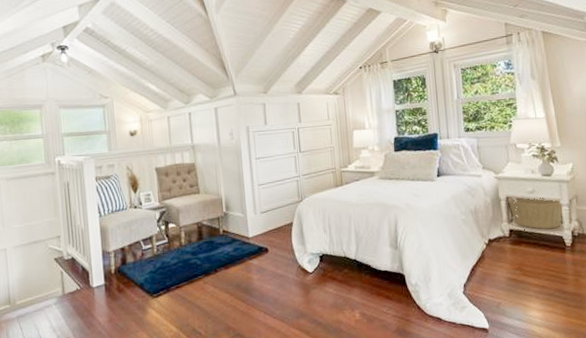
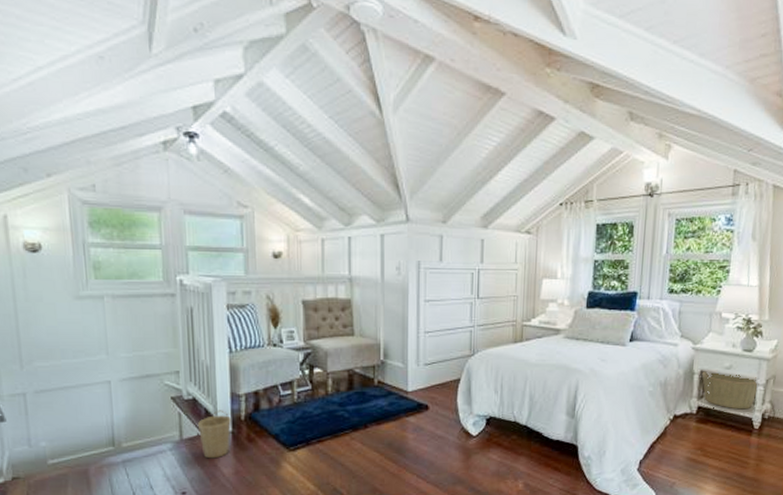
basket: none [77,266,104,310] -> present [198,410,232,459]

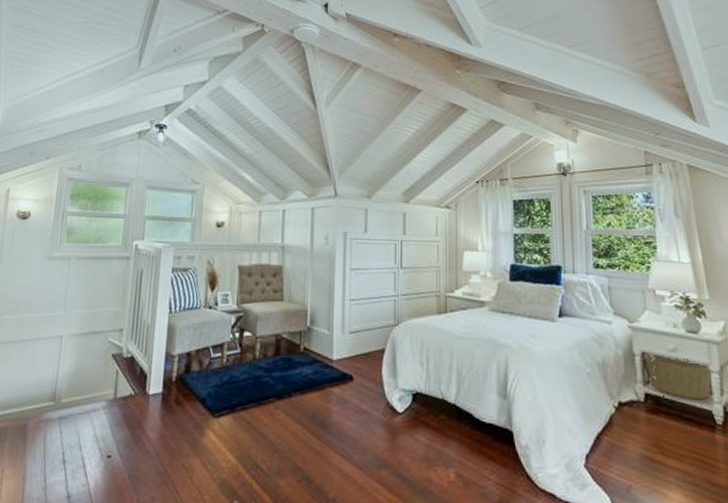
basket: present [198,410,232,459] -> none [132,370,164,421]

